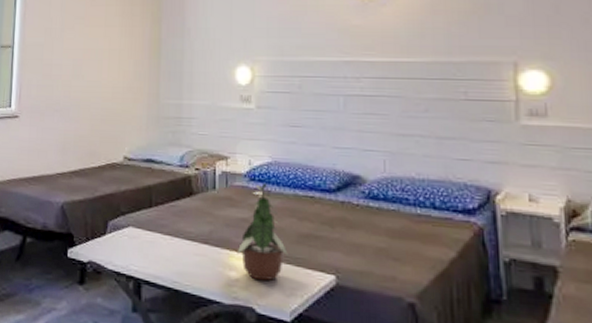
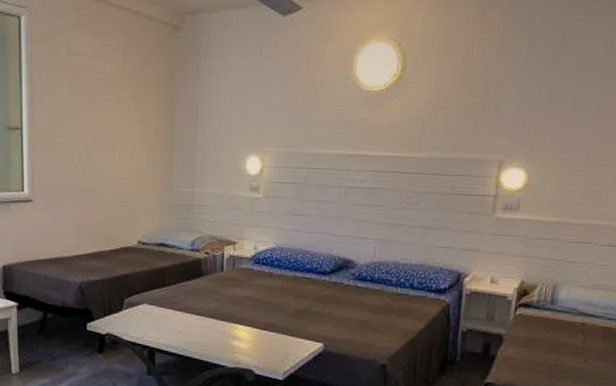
potted plant: present [237,183,288,281] -> none [240,266,285,349]

